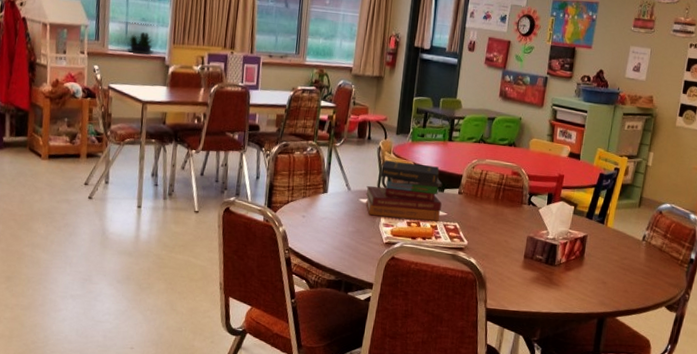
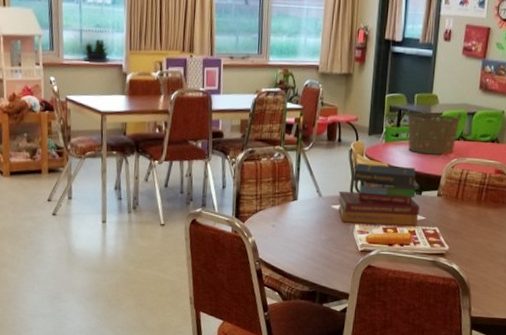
basket: none [432,113,483,156] -> present [407,110,463,155]

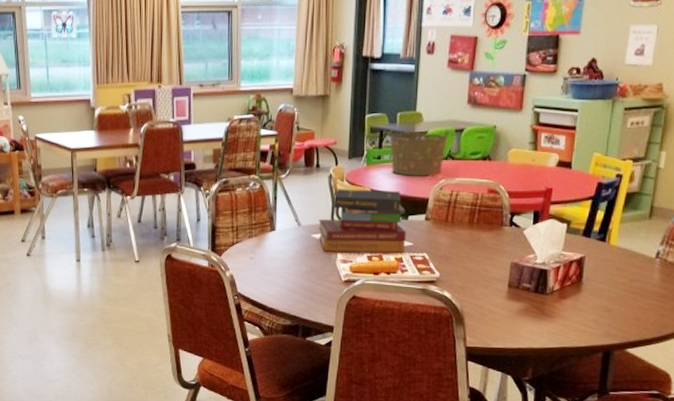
potted plant: present [82,39,110,62] -> none [50,75,77,98]

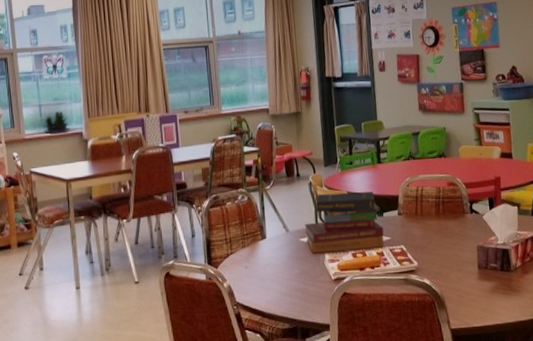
potted plant: none [50,75,77,98] -> present [43,111,70,134]
basket: present [389,129,450,176] -> none [357,133,409,178]

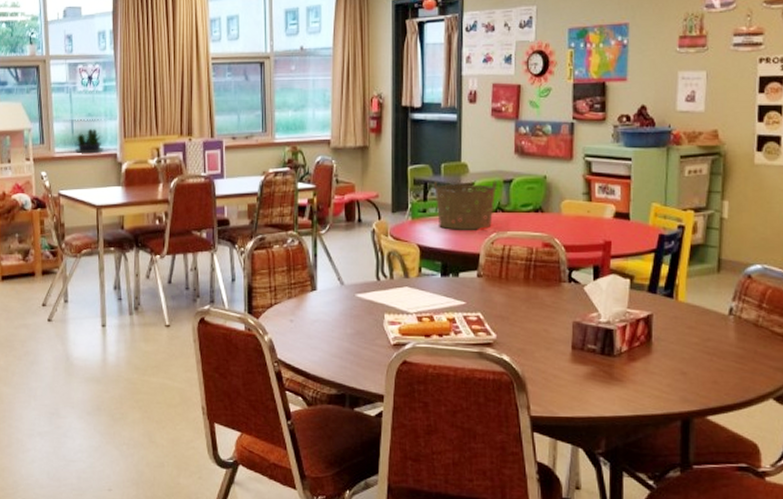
books: present [304,191,384,254] -> none [363,245,458,313]
basket: none [357,133,409,178] -> present [434,180,498,230]

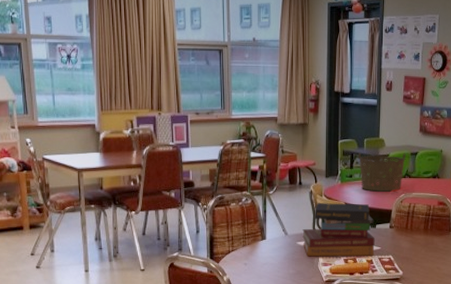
potted plant: present [74,129,104,153] -> none [56,102,83,123]
books: none [363,245,458,313] -> present [302,203,375,257]

